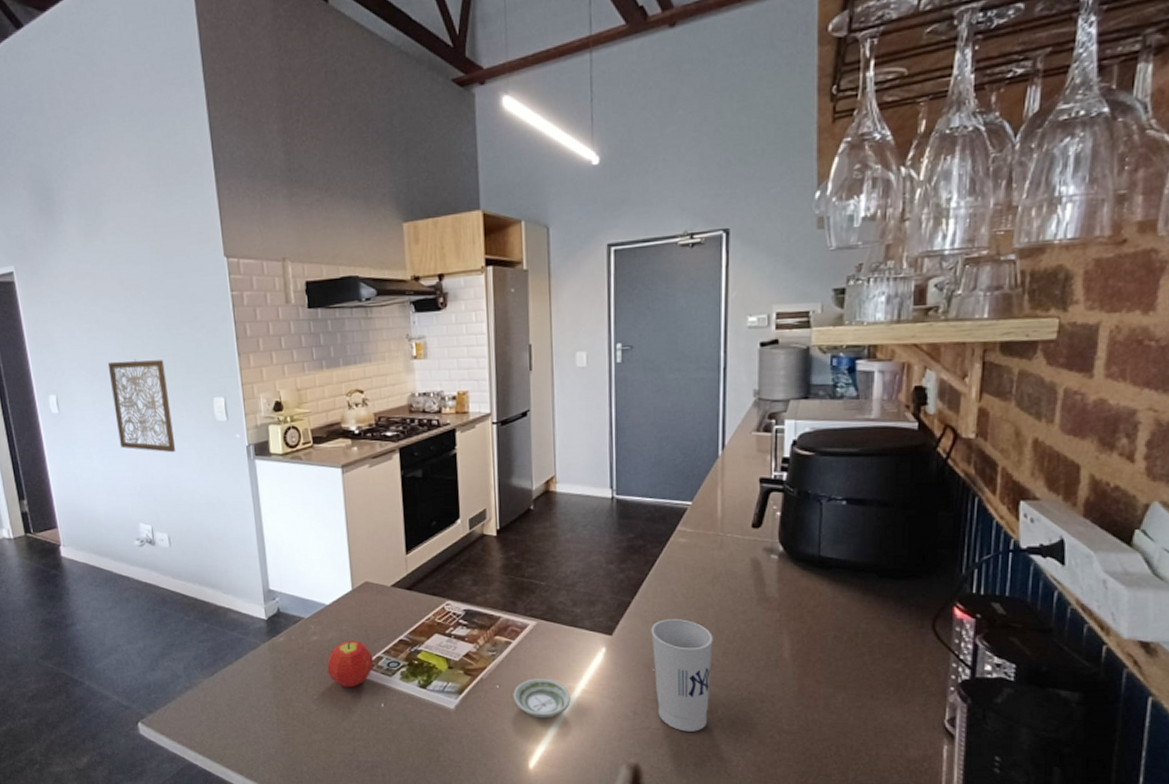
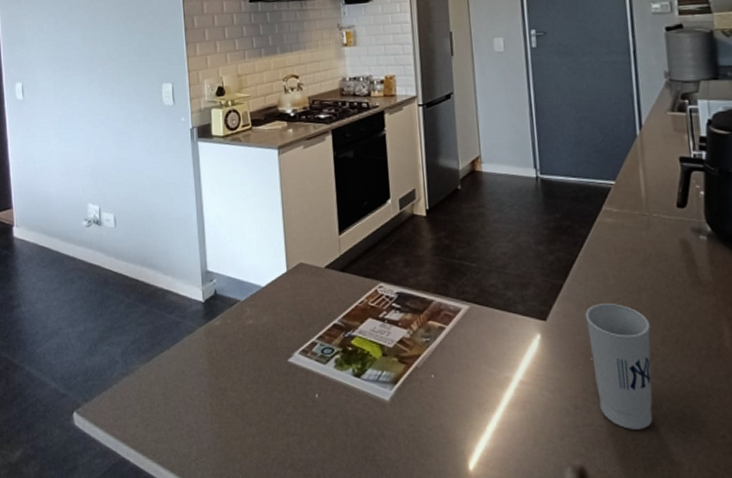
wall art: present [107,359,176,453] -> none [70,49,126,136]
fruit: present [327,640,374,687] -> none [262,324,308,376]
saucer: present [513,678,571,719] -> none [449,367,508,413]

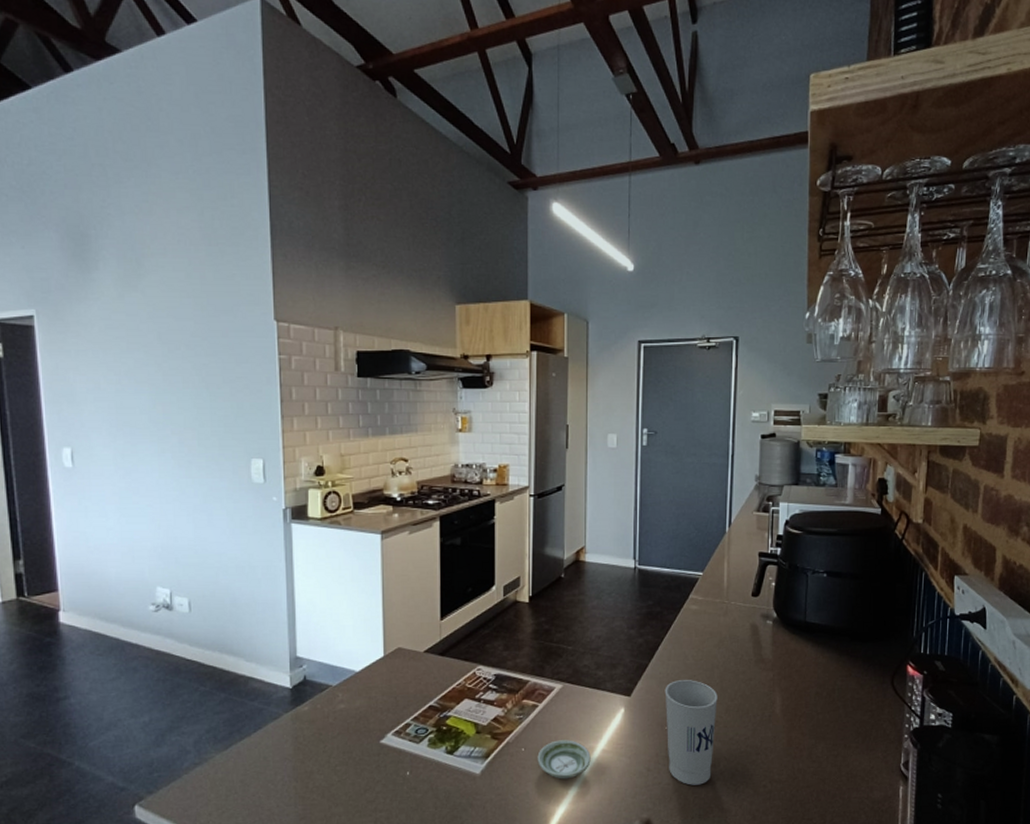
saucer: none [449,367,508,413] -> present [537,740,591,779]

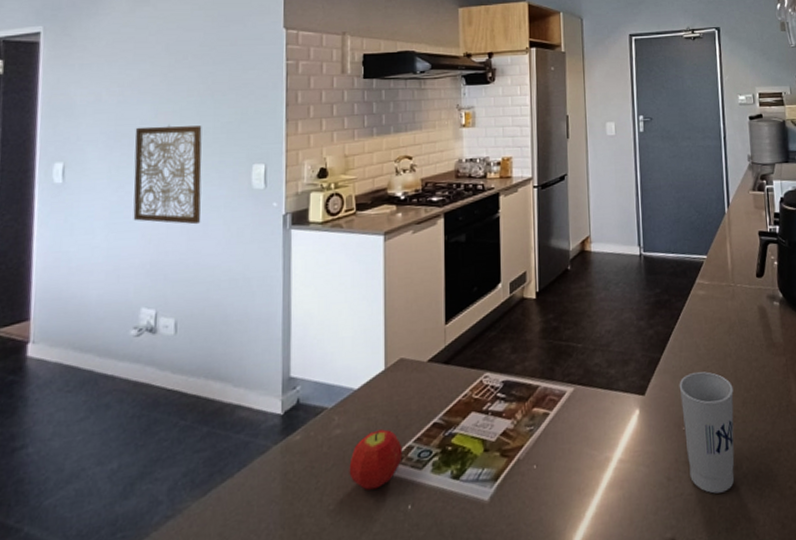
wall art: none [135,415,206,514] -> present [133,124,202,225]
fruit: none [353,707,401,757] -> present [349,429,403,491]
saucer: present [537,740,591,779] -> none [550,451,608,499]

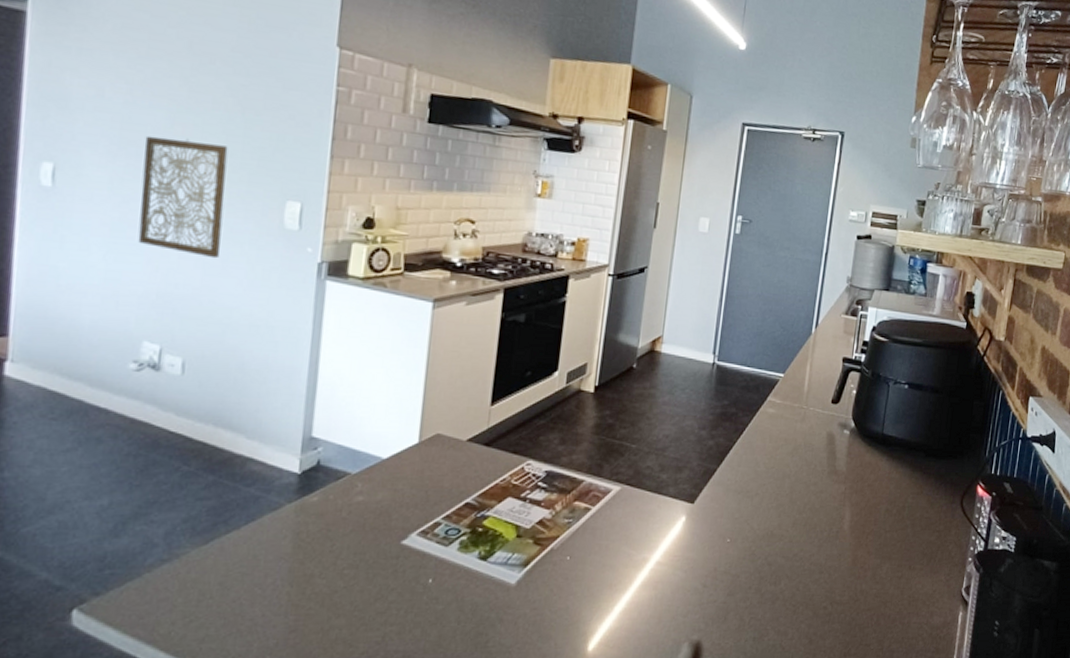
fruit: present [349,429,403,491] -> none [368,502,430,559]
cup: present [679,371,735,494] -> none [726,489,786,605]

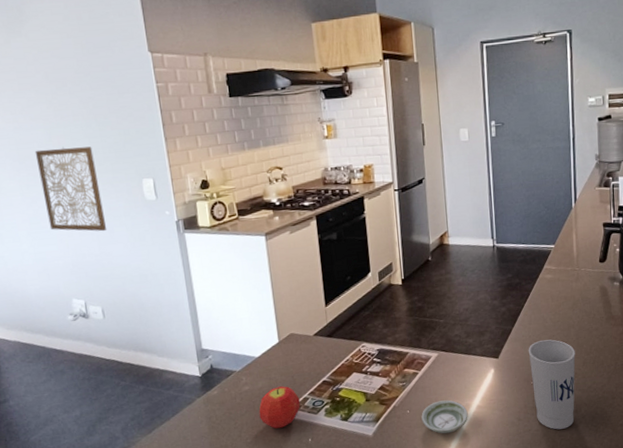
fruit: none [368,502,430,559] -> present [259,386,301,429]
saucer: none [583,549,644,594] -> present [421,400,468,434]
cup: none [726,489,786,605] -> present [528,339,576,430]

